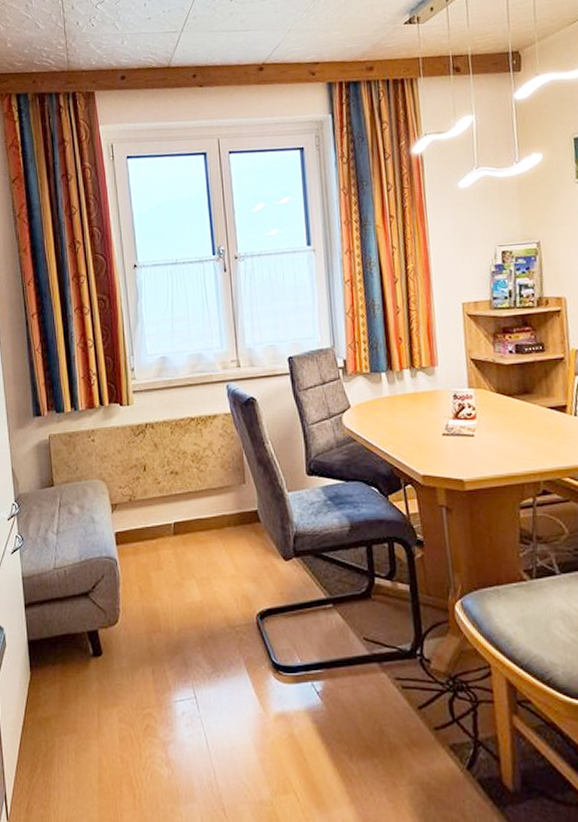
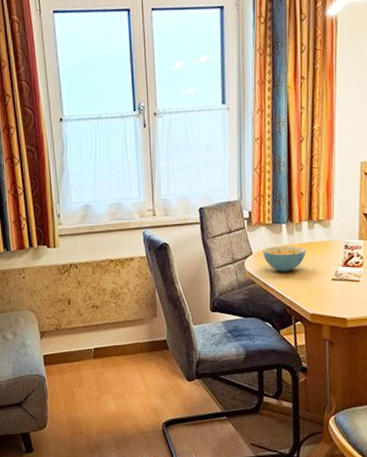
cereal bowl: none [362,397,411,427] -> present [263,246,307,272]

